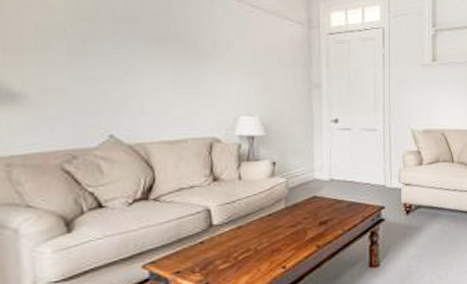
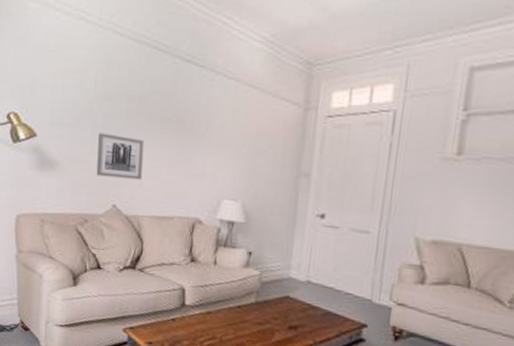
wall art: none [79,57,143,105] -> present [96,132,145,180]

